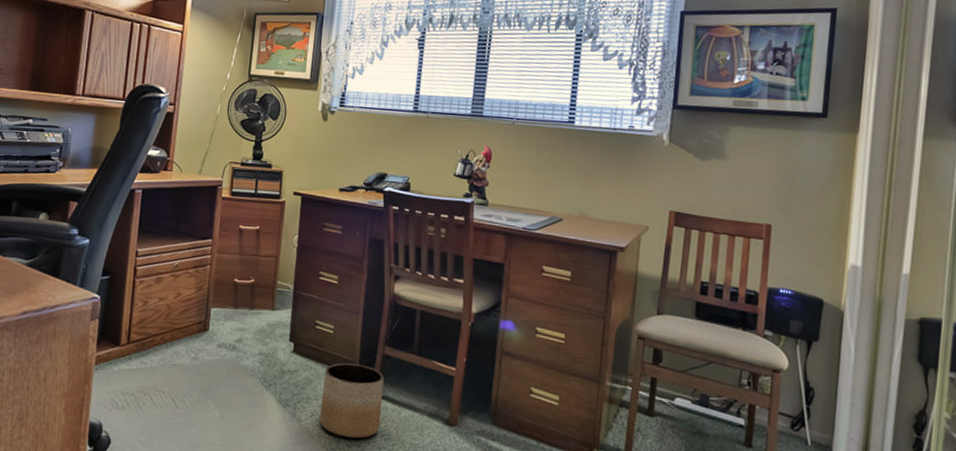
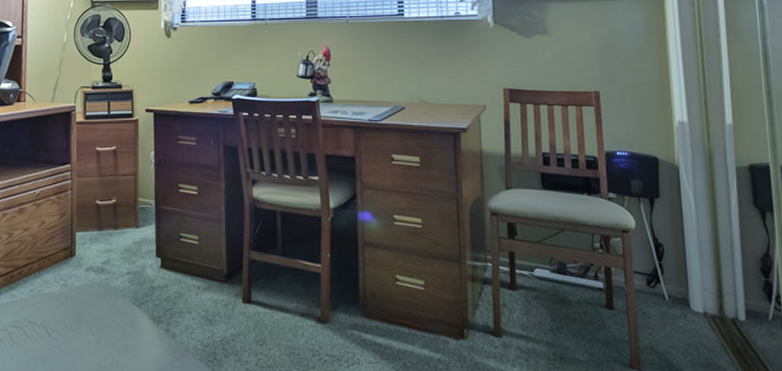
planter: present [319,363,384,439] -> none [193,272,254,348]

